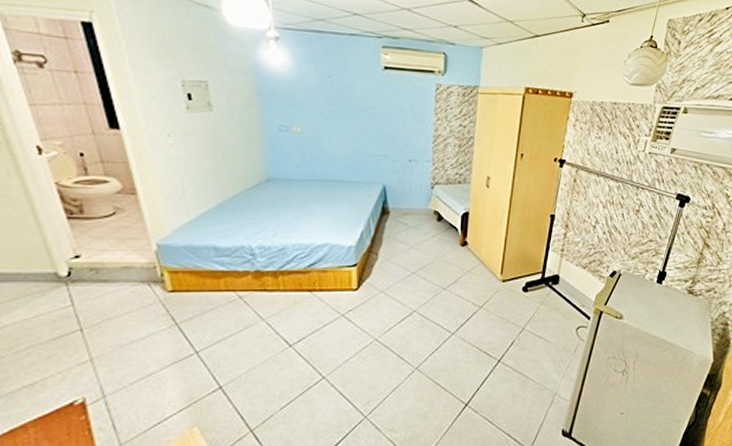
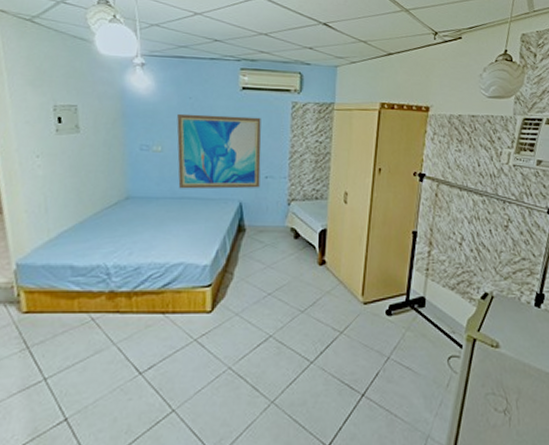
wall art: none [316,93,405,172] -> present [176,113,261,189]

